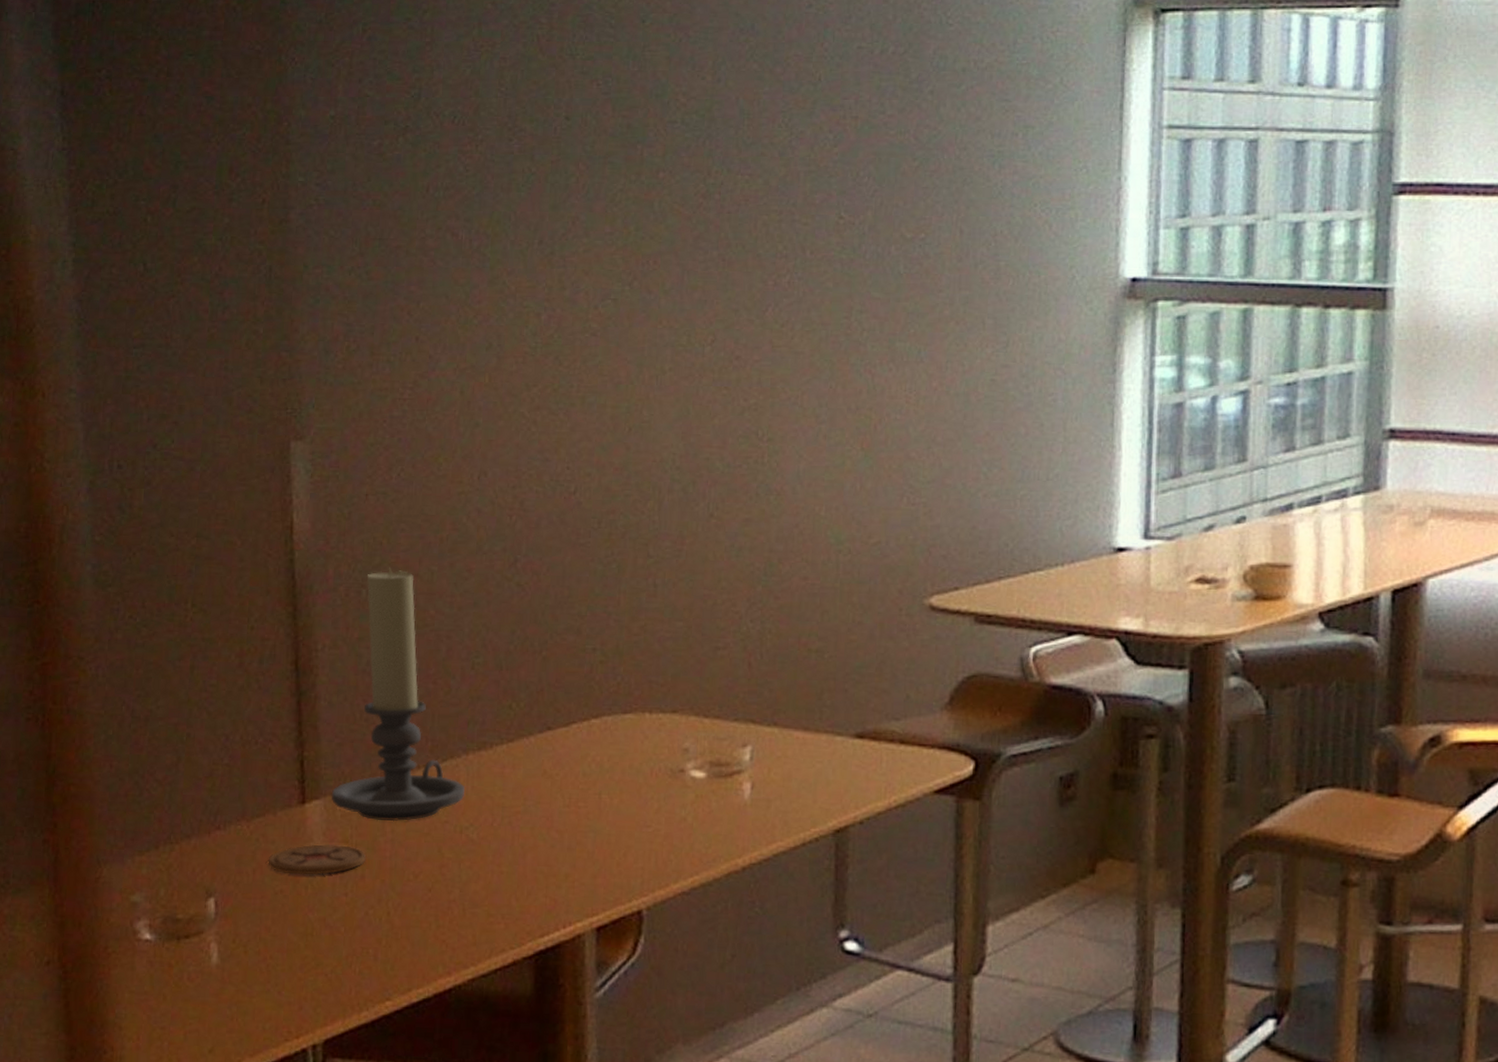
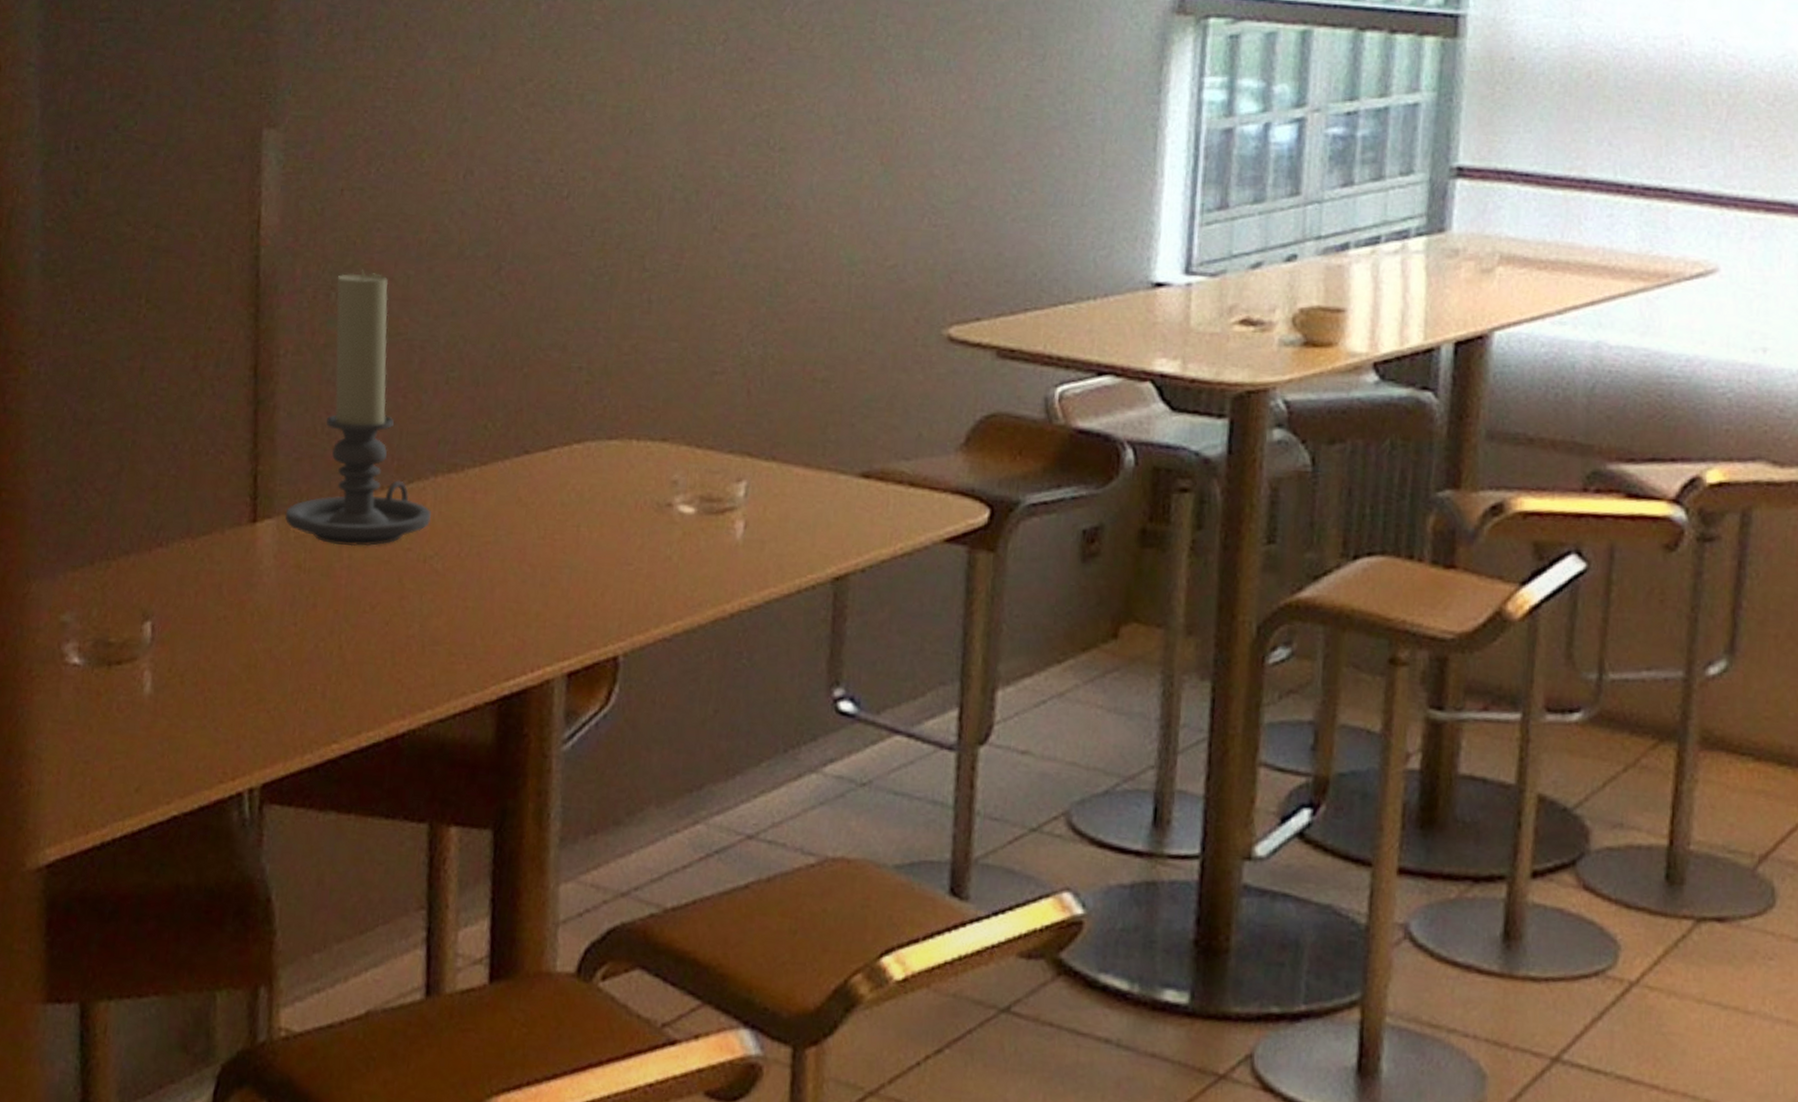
coaster: present [268,844,367,876] -> none [212,567,320,602]

